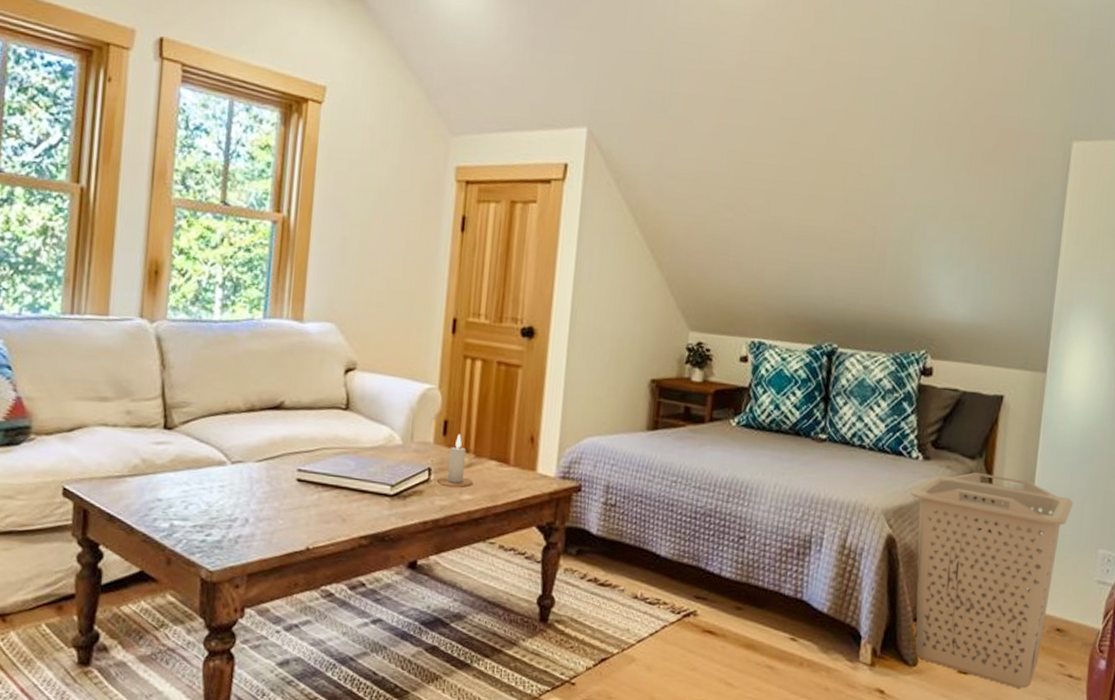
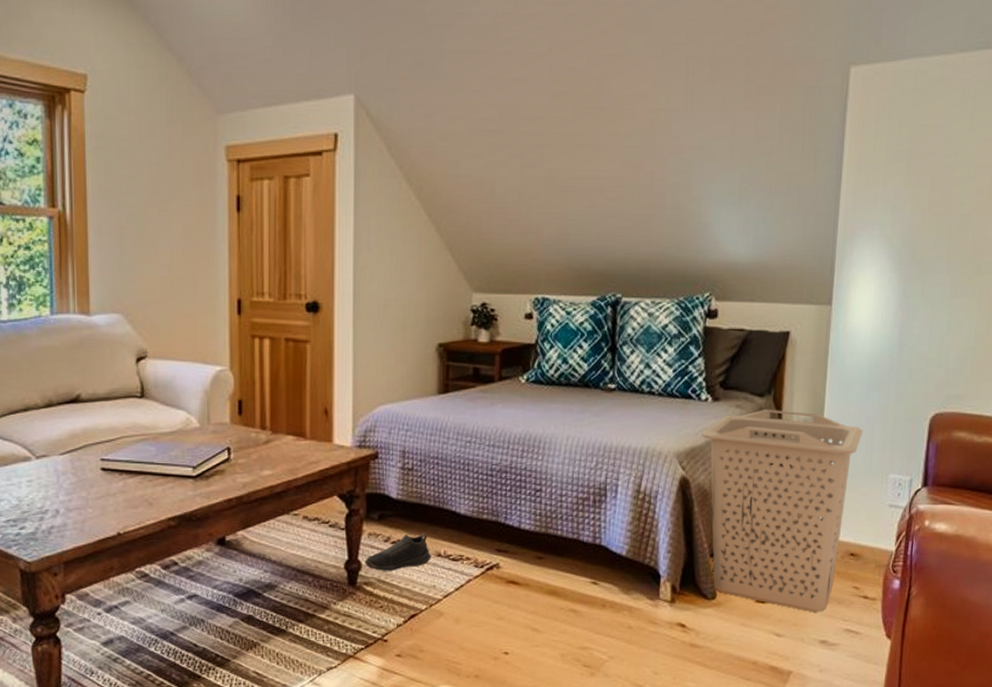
candle: present [438,434,473,488] -> none [238,412,271,465]
shoe: none [558,573,628,610] -> present [365,533,431,571]

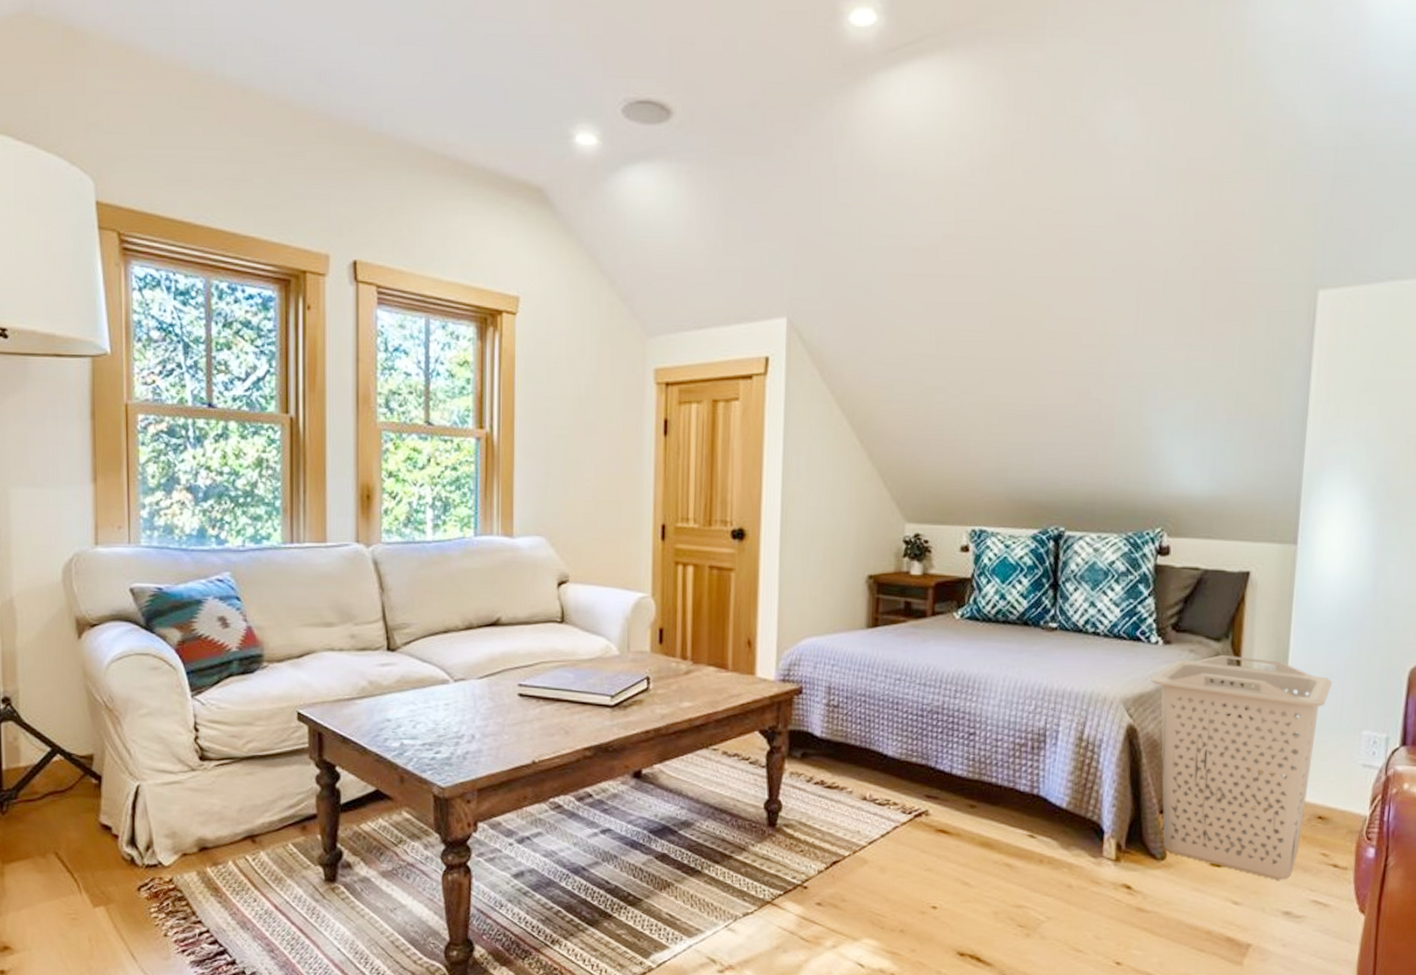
shoe: present [365,533,431,571] -> none [785,774,856,813]

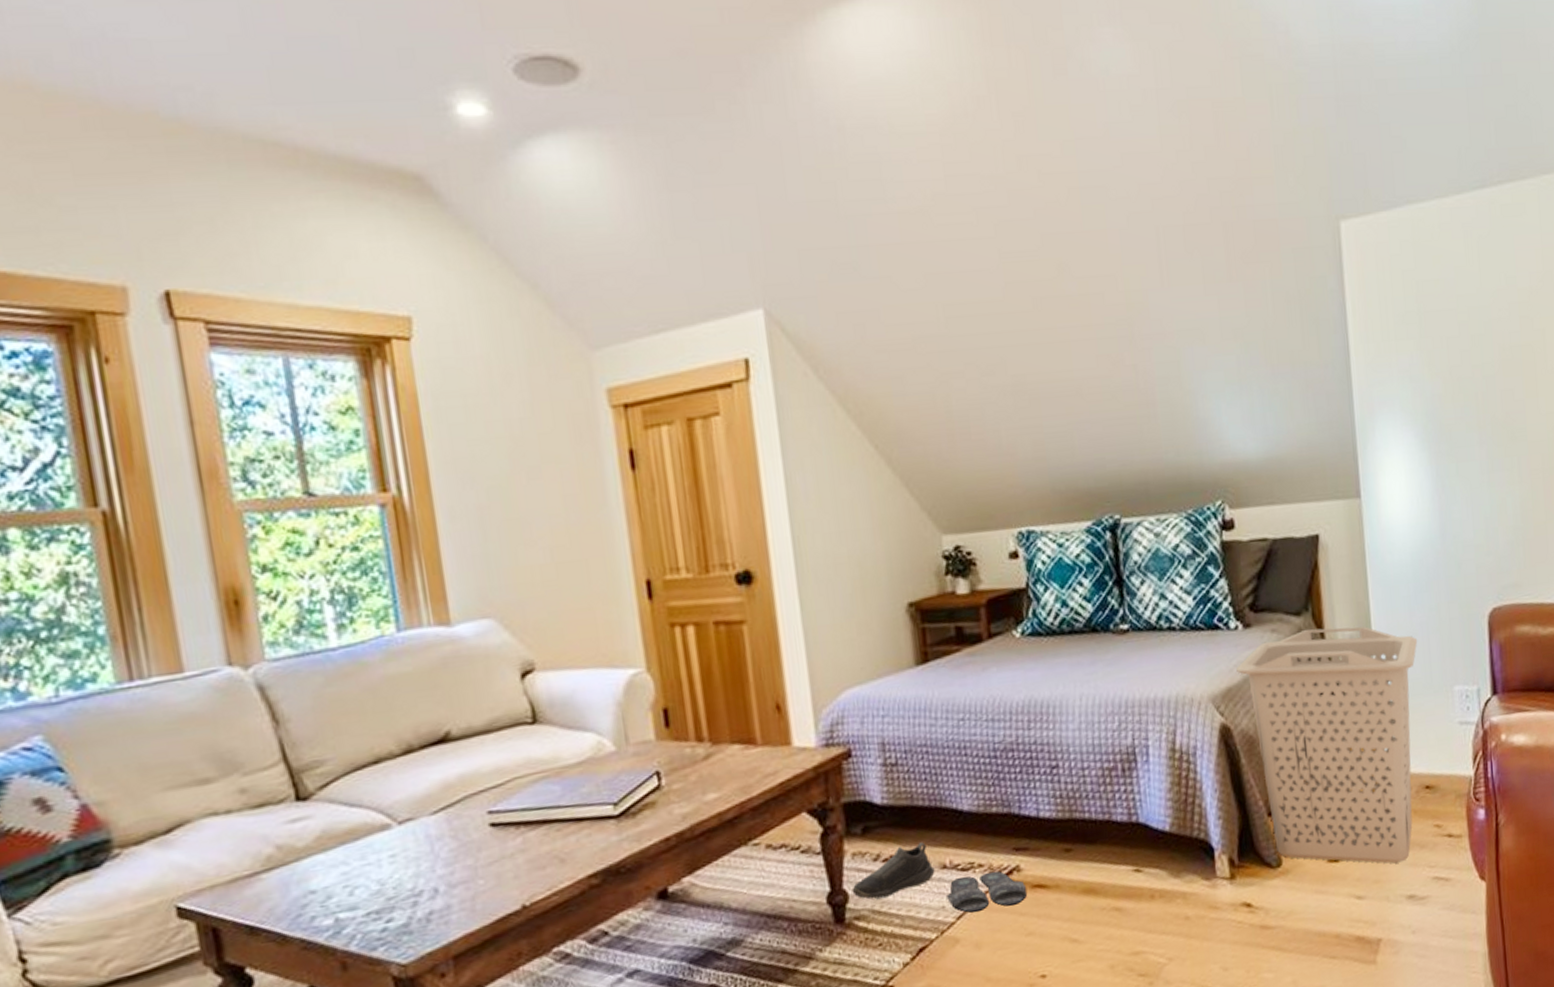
shoe: none [785,774,856,813] -> present [852,842,935,899]
slippers: none [863,810,931,844] -> present [947,871,1027,914]

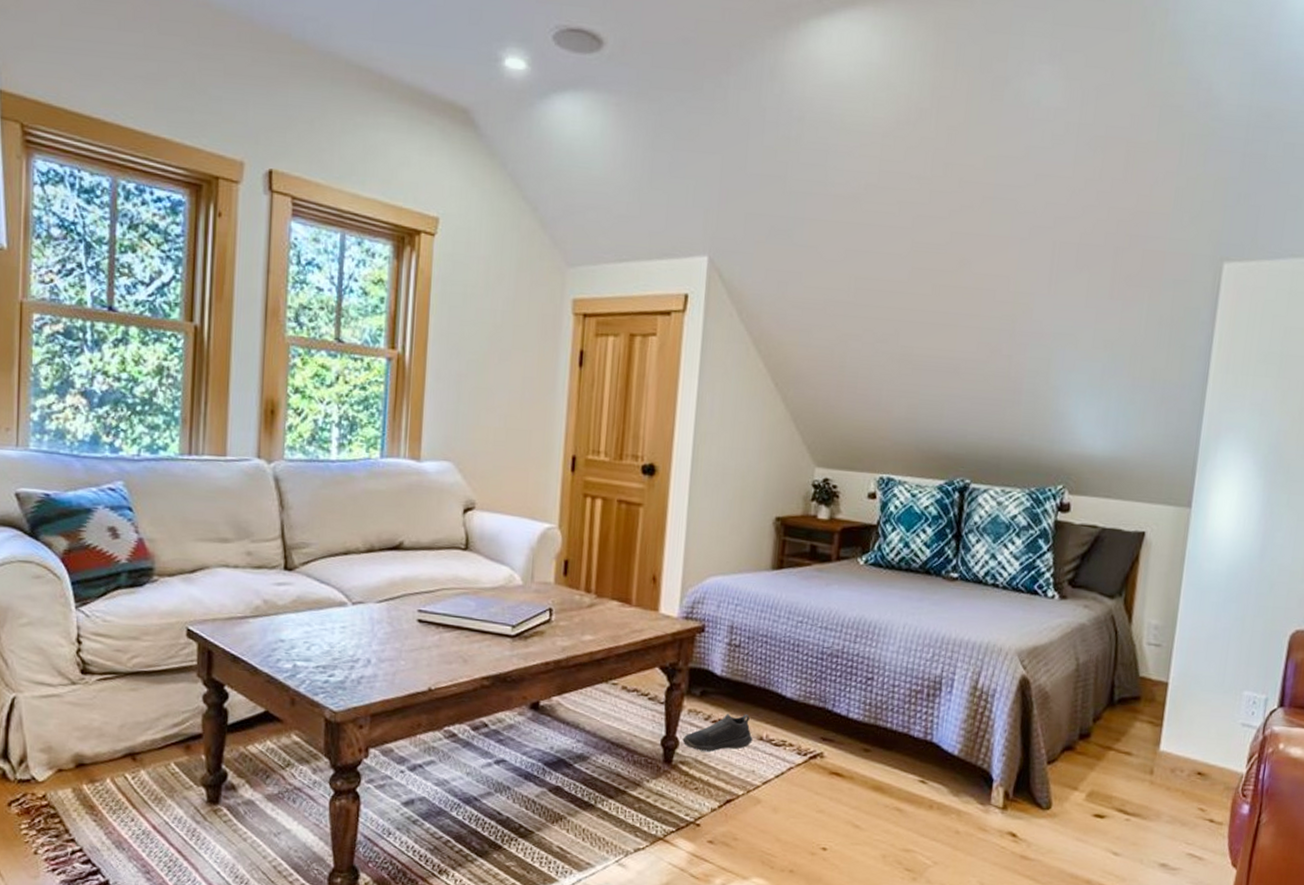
slippers: present [947,871,1027,914] -> none [758,750,825,785]
laundry basket: present [1236,626,1418,864] -> none [1045,611,1218,833]

